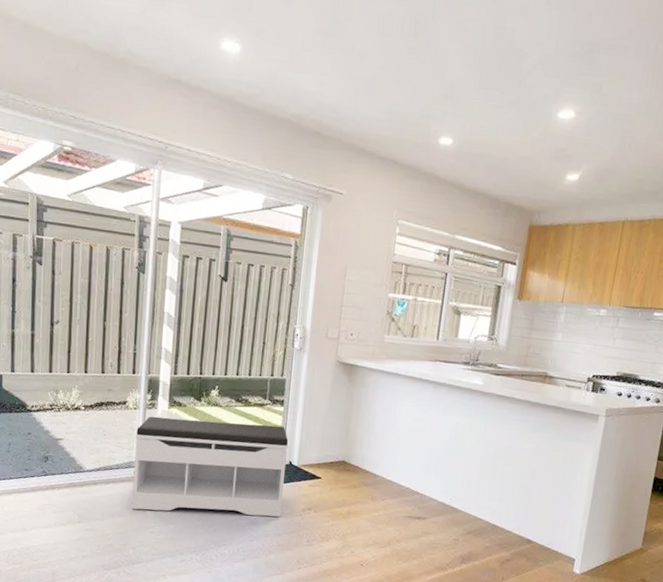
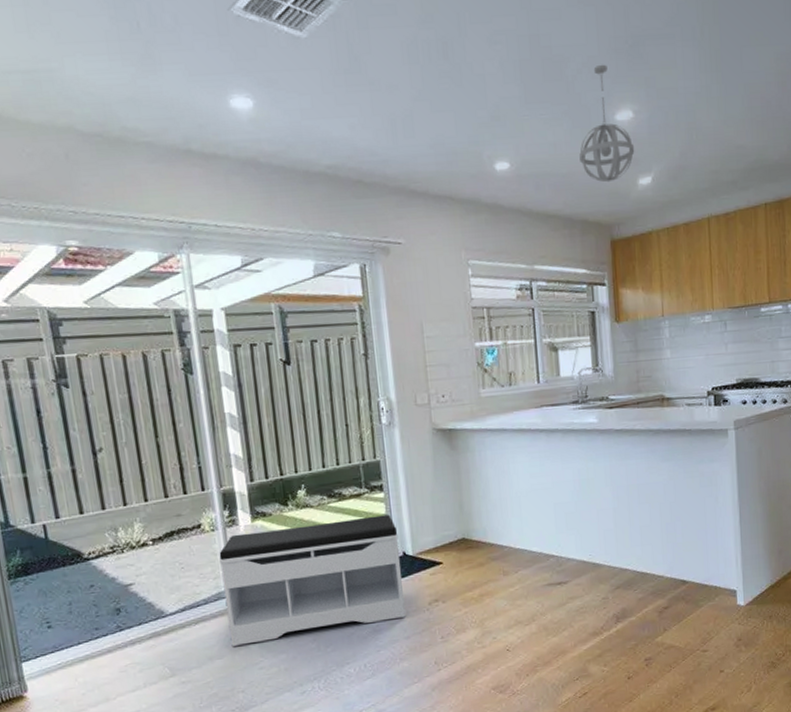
pendant light: none [517,64,570,173] -> present [579,64,635,183]

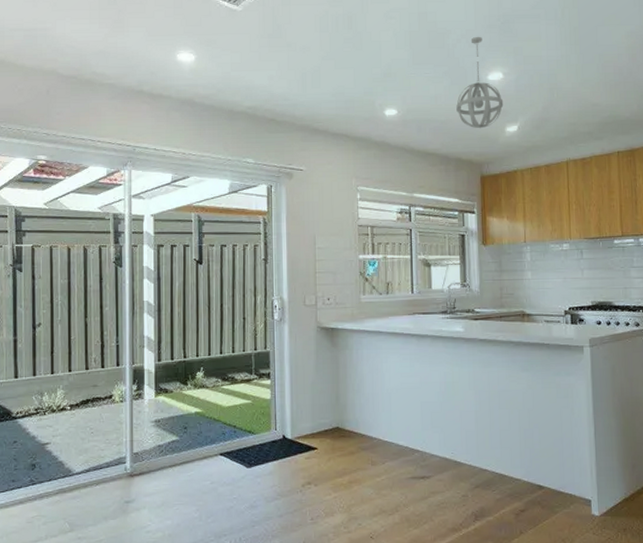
bench: present [218,514,407,646] -> none [123,400,281,508]

